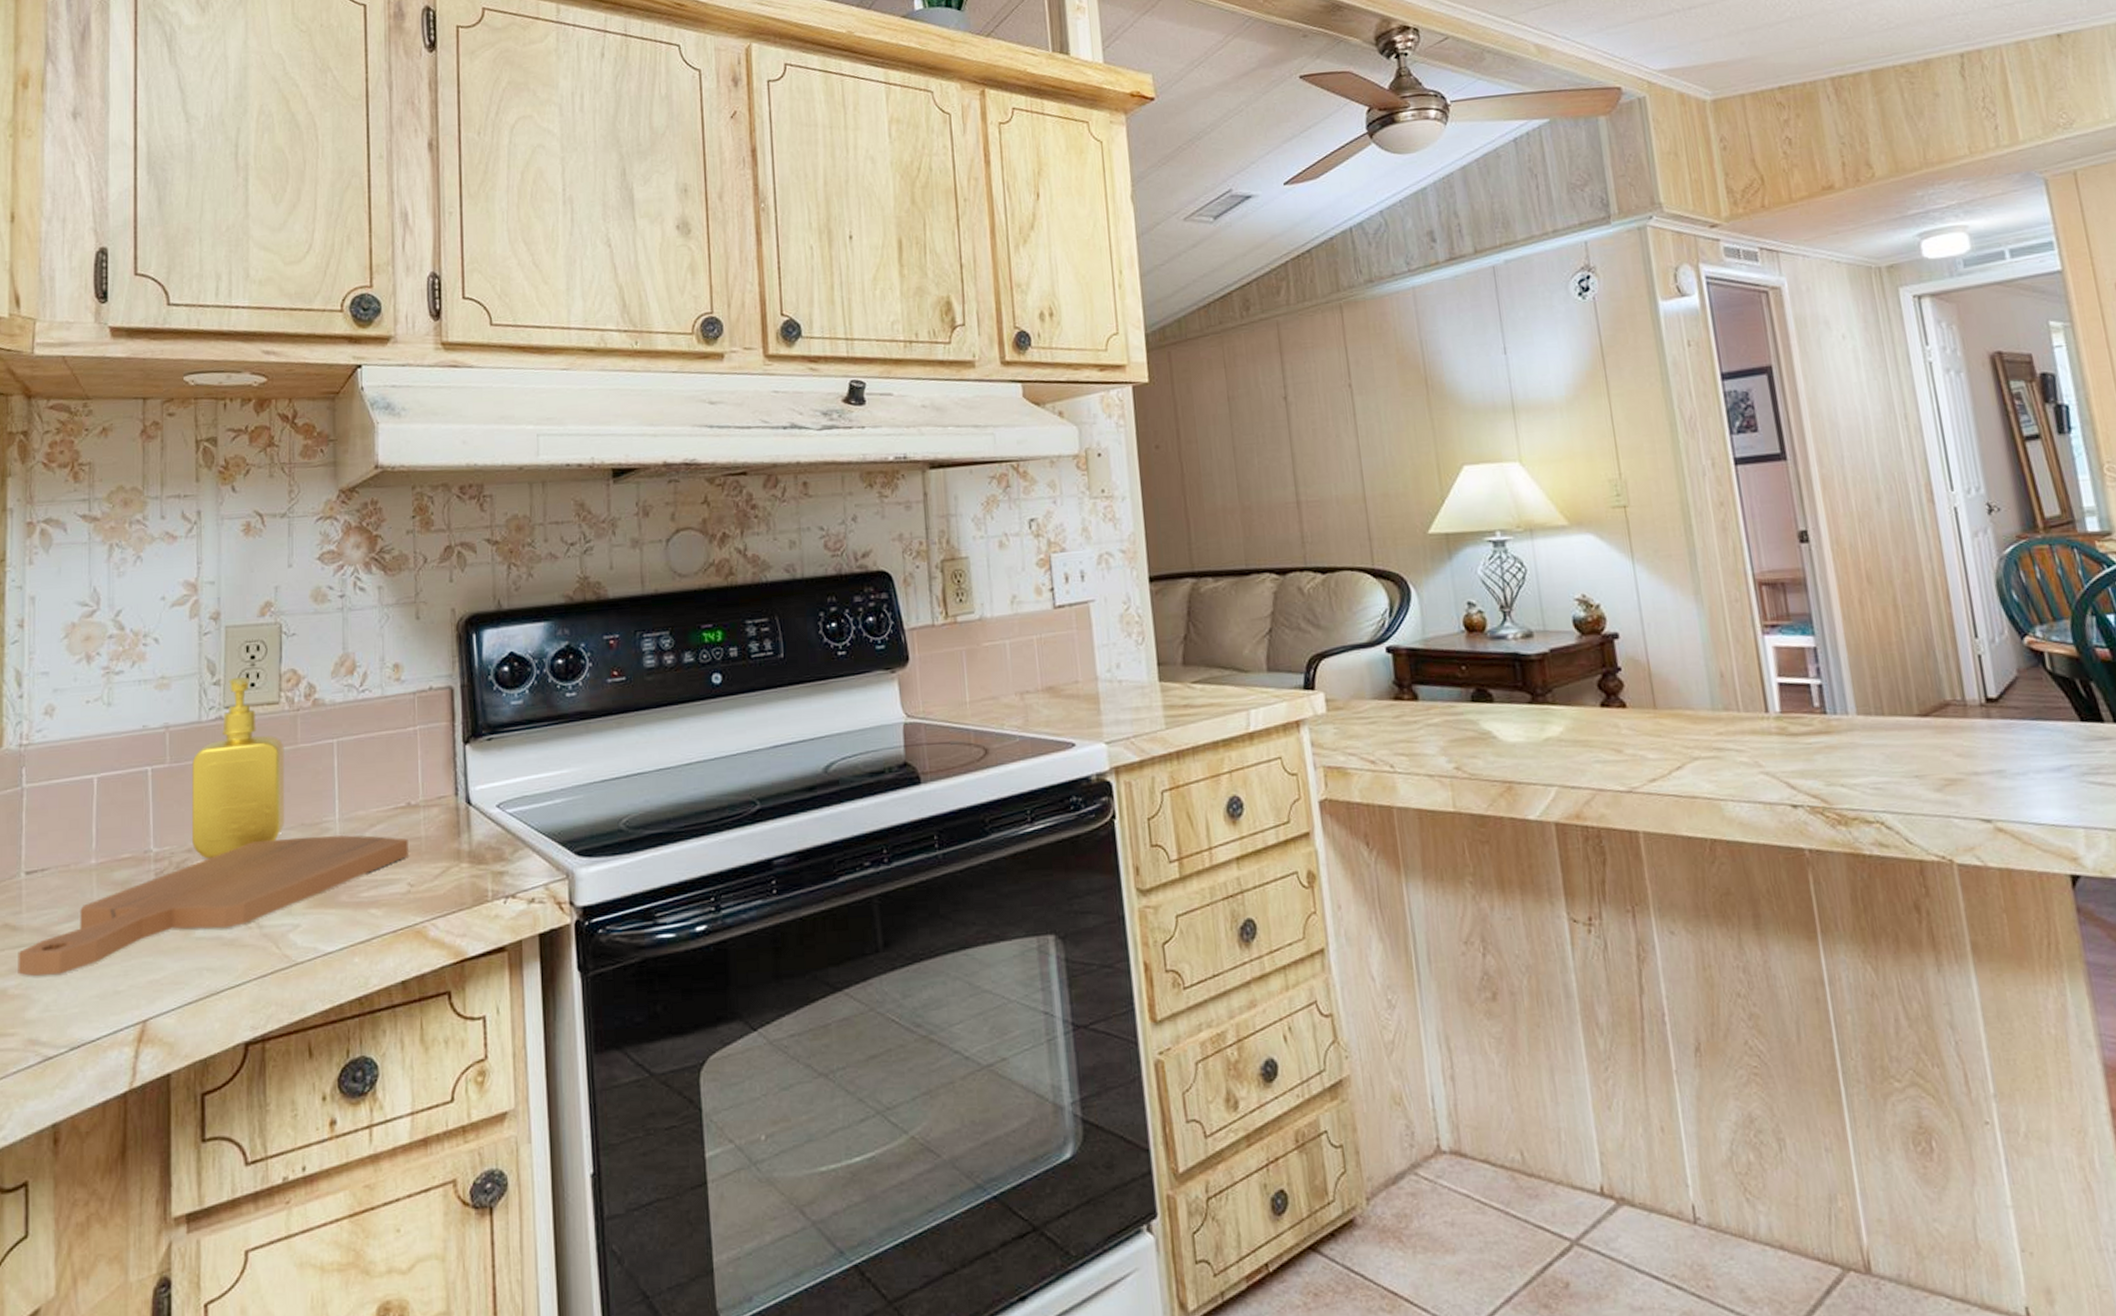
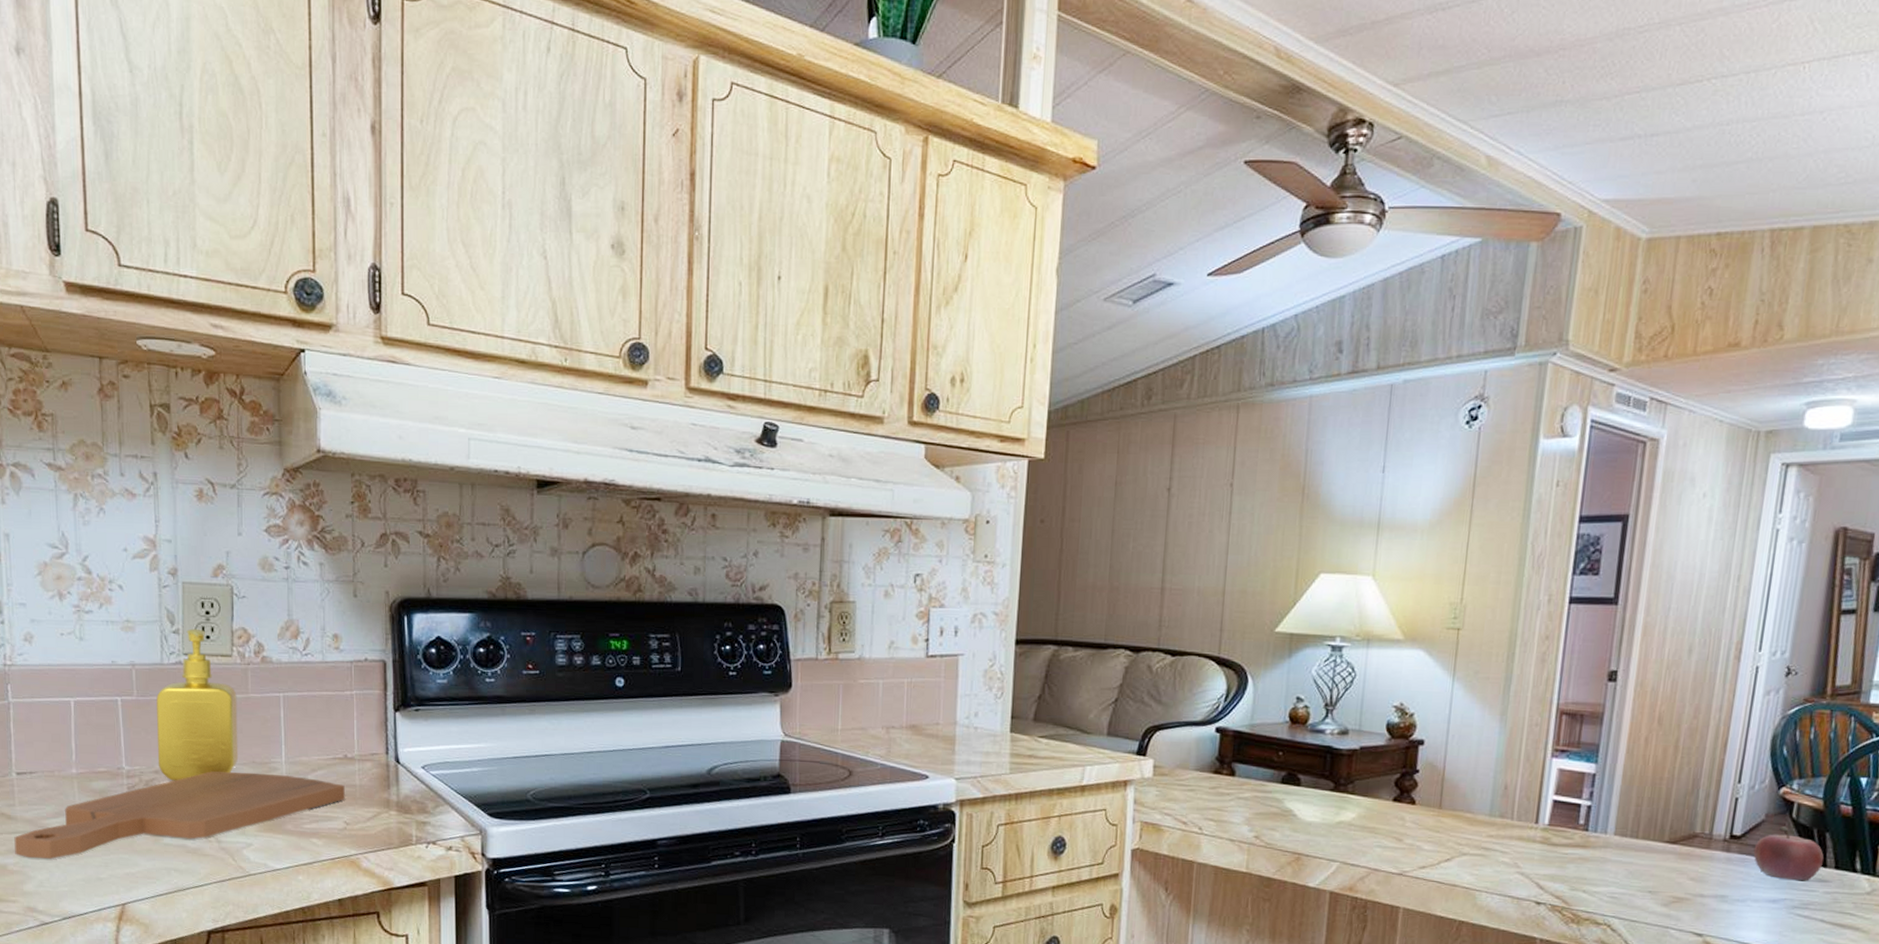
fruit: none [2016,681,2100,743] -> present [1753,826,1825,881]

